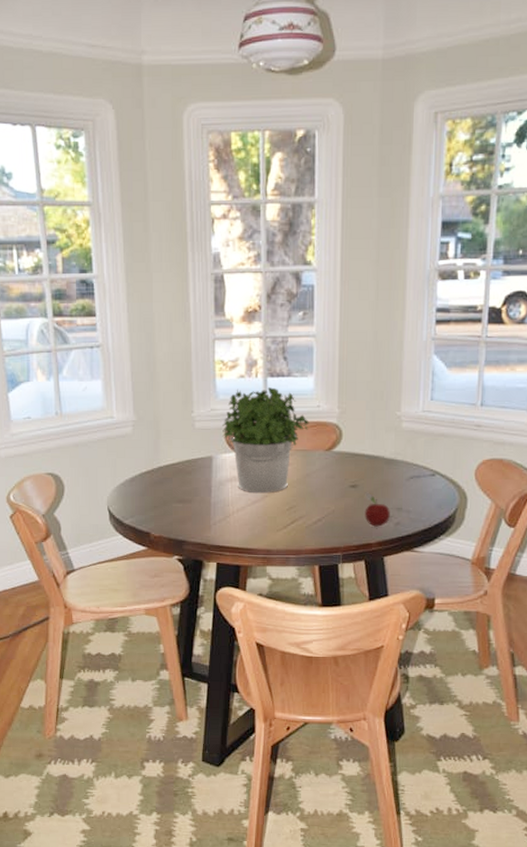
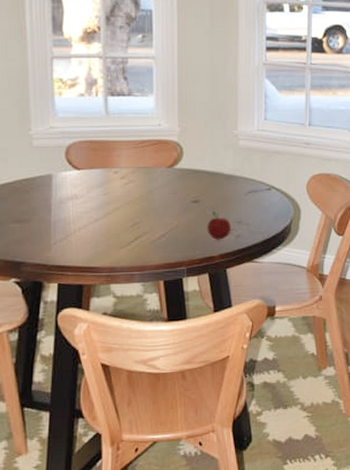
potted plant: present [222,387,309,493] -> none [62,106,151,210]

